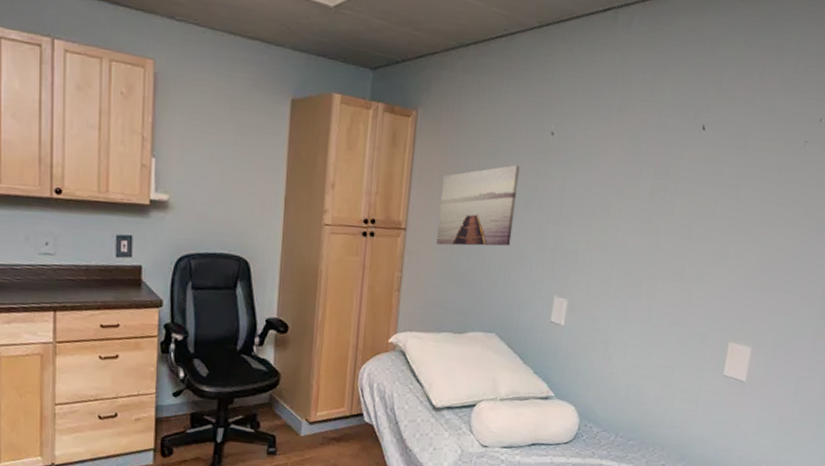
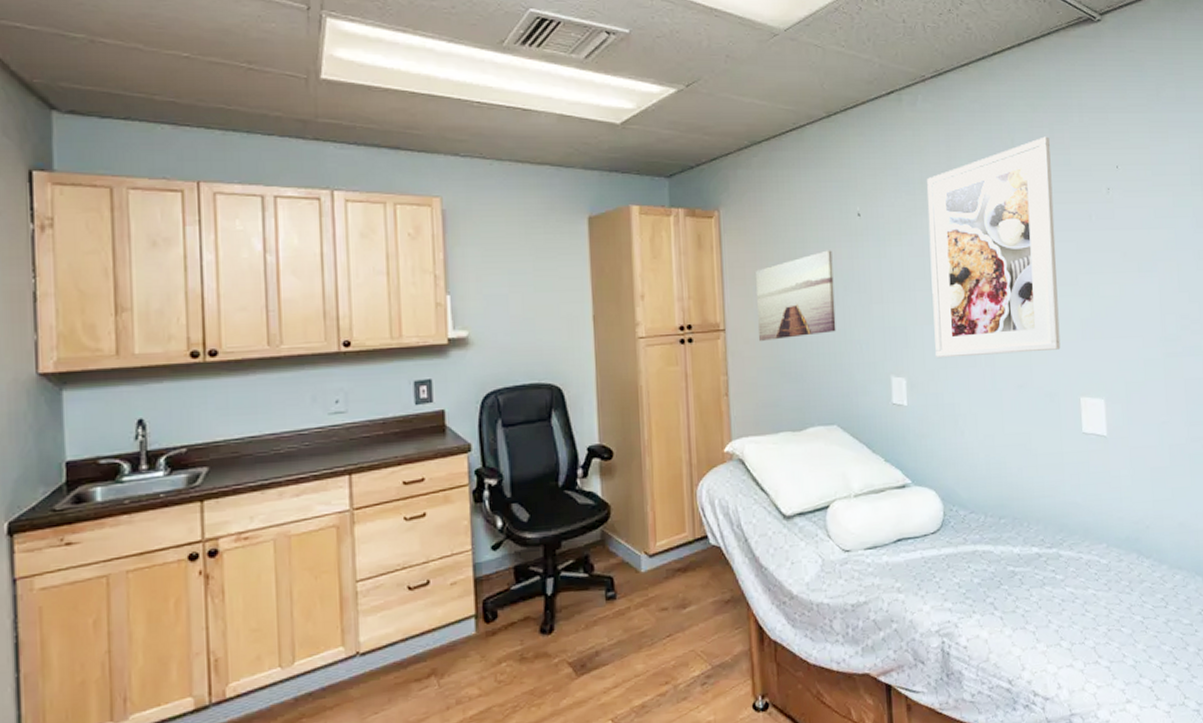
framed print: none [600,78,759,294] -> present [927,136,1061,358]

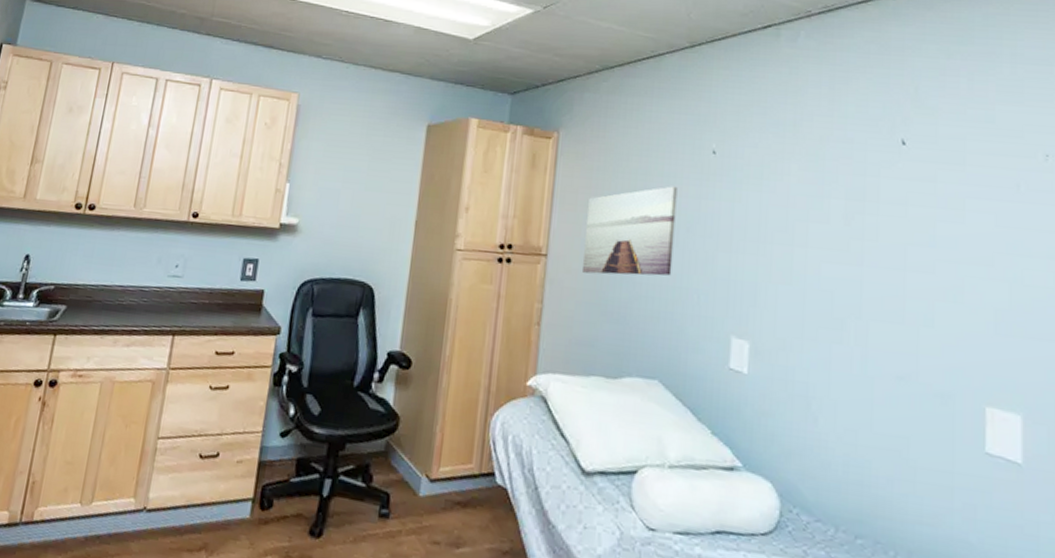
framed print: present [927,136,1061,358] -> none [790,87,967,342]

